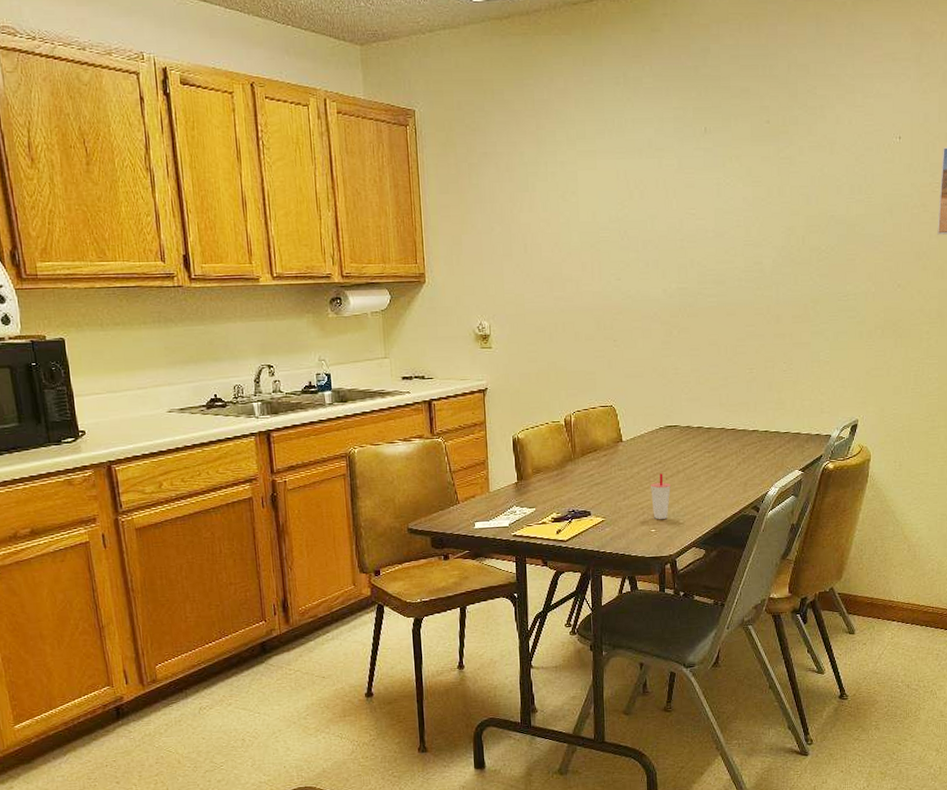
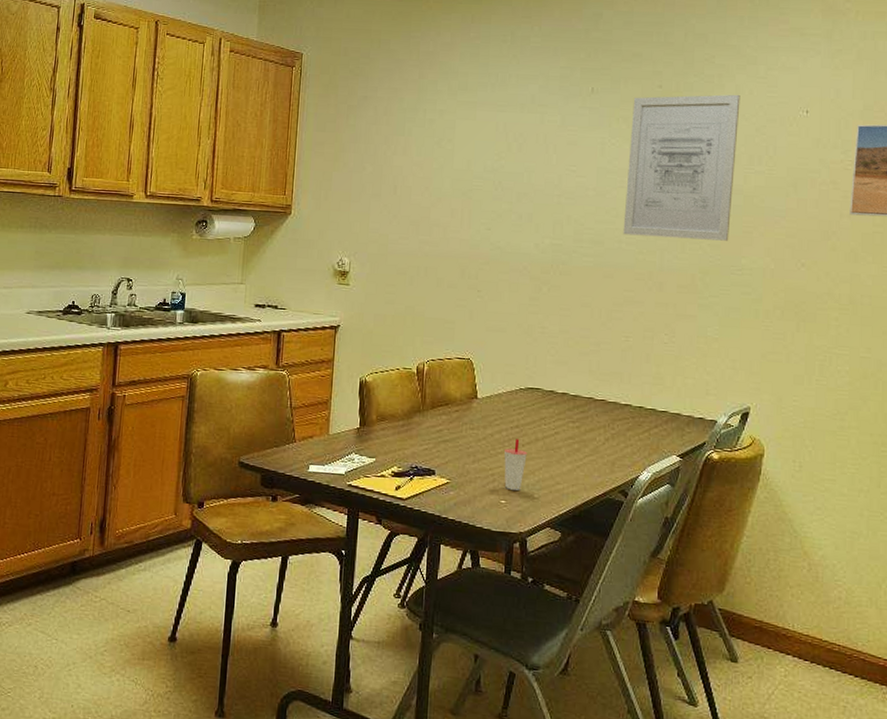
wall art: none [742,125,841,273] -> present [623,94,740,241]

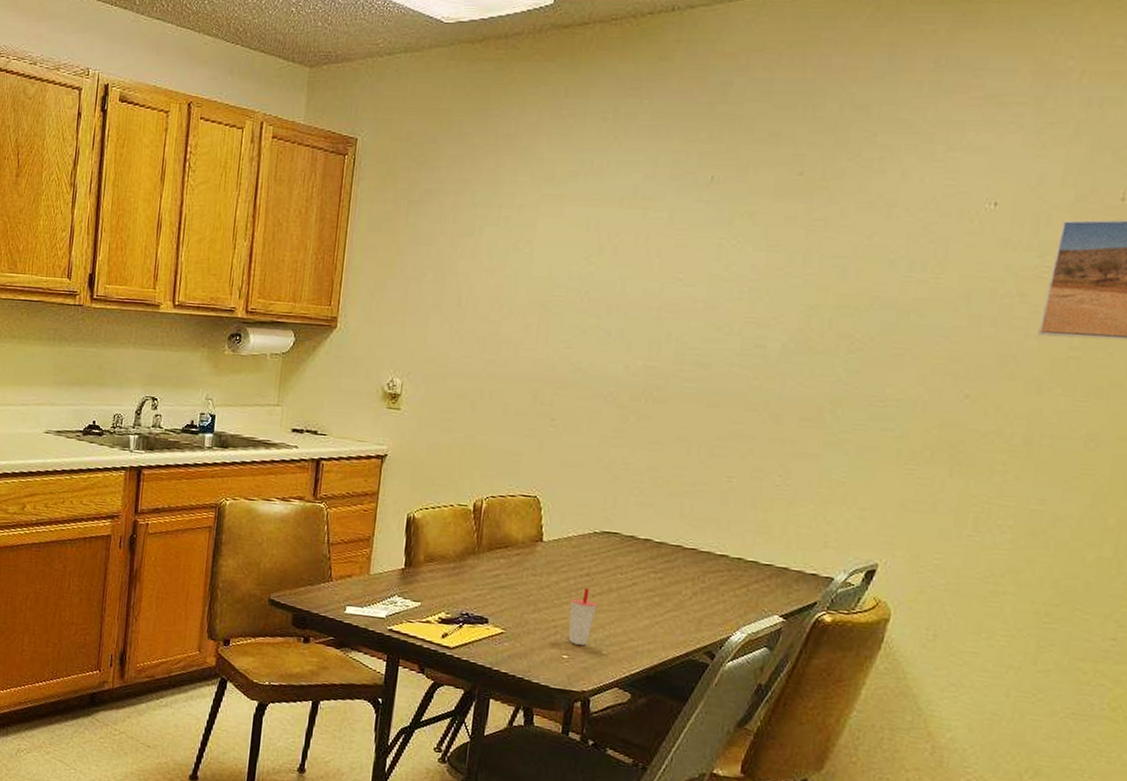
wall art: present [623,94,740,241] -> none [736,182,907,366]

